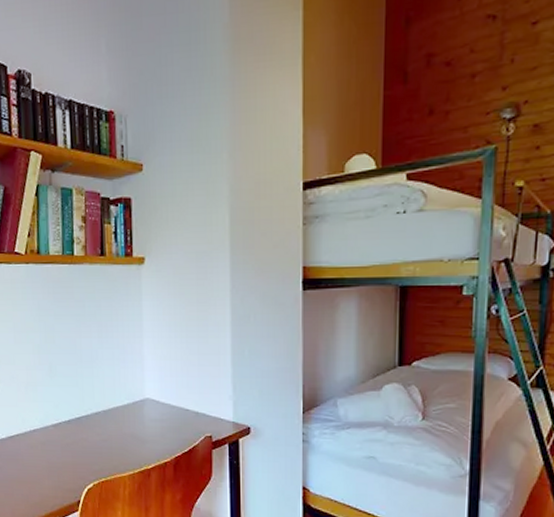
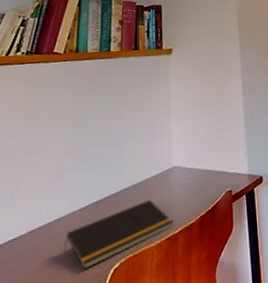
notepad: none [40,428,146,483] -> present [63,199,173,270]

